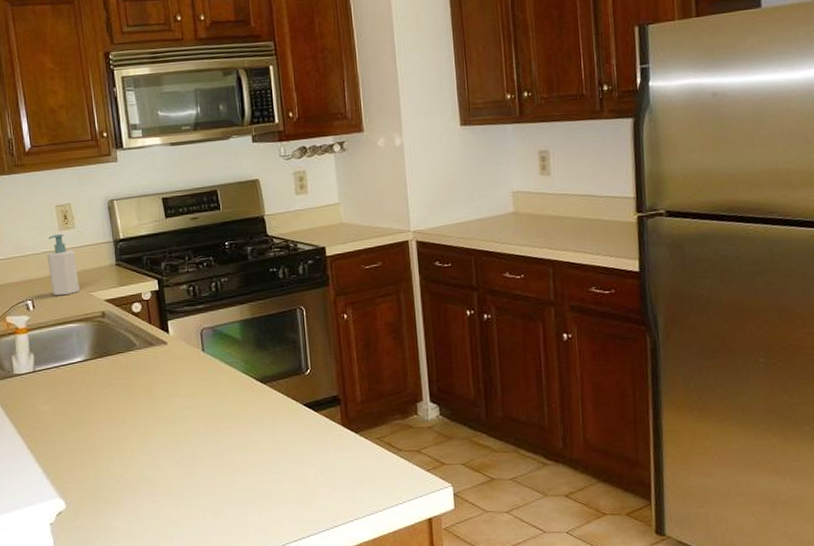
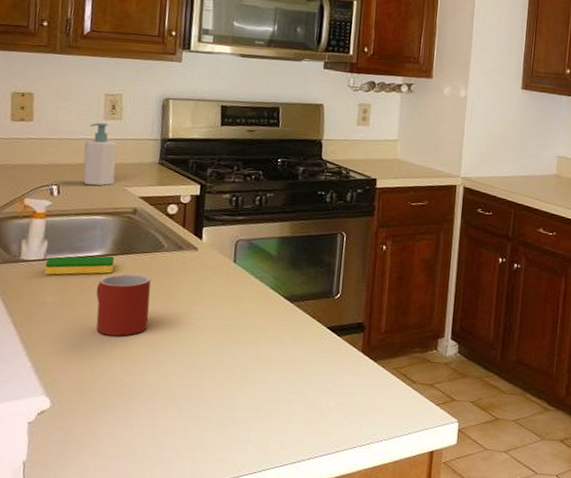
dish sponge: none [35,360,95,386] -> present [44,255,115,275]
mug: none [83,374,136,436] -> present [96,273,151,336]

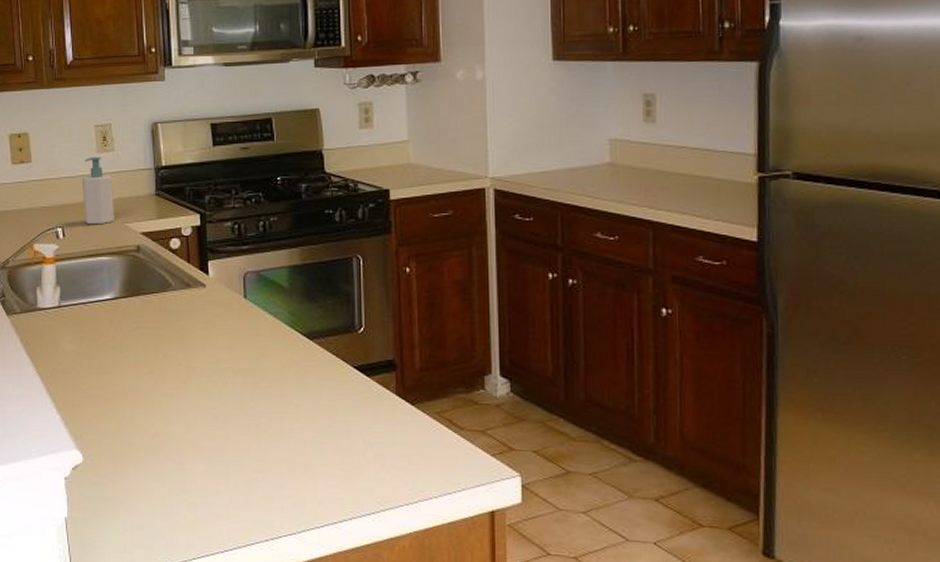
dish sponge: present [44,255,115,275] -> none [60,299,125,323]
mug: present [96,273,151,336] -> none [111,317,166,385]

